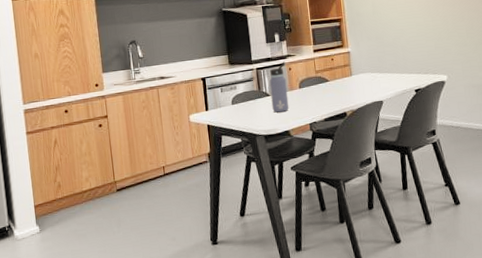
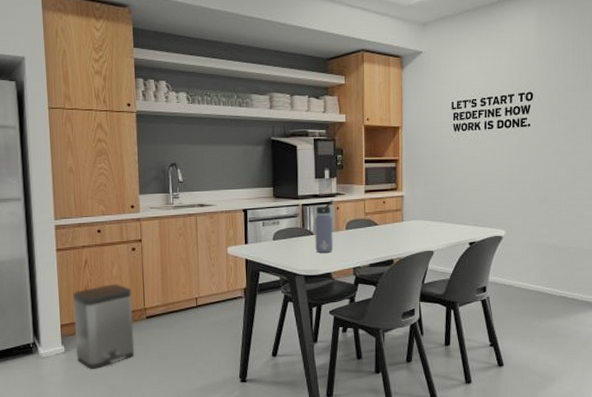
pedal bin: none [45,160,108,246] -> present [73,284,135,369]

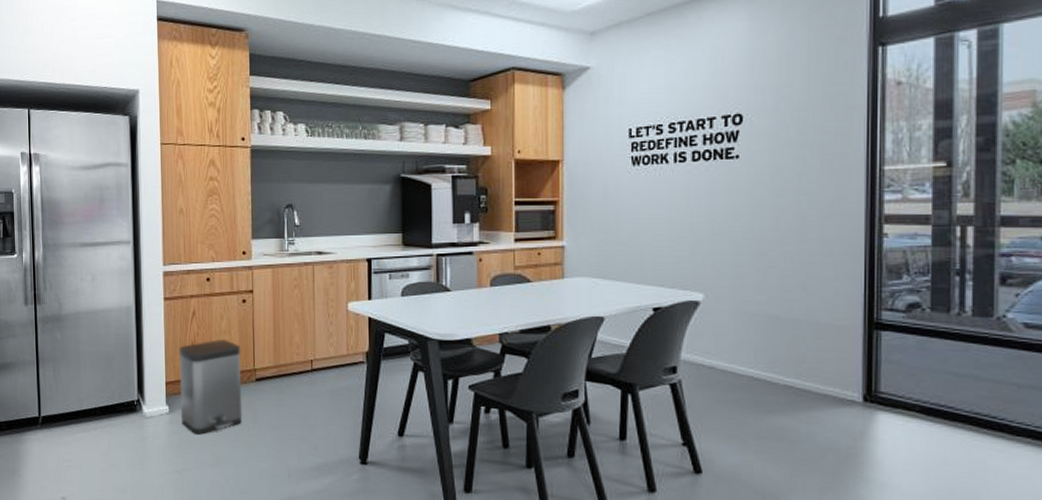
water bottle: present [315,200,333,253] -> none [452,249,475,314]

